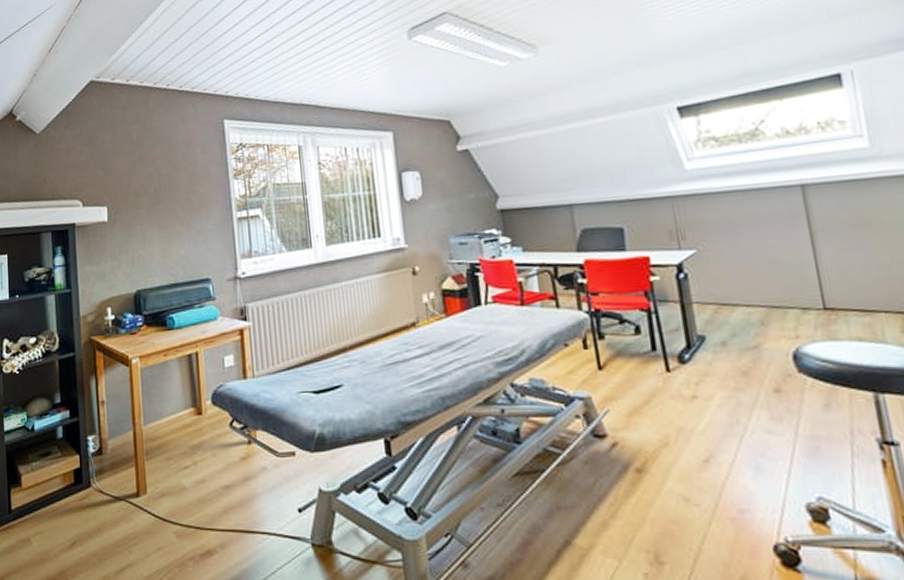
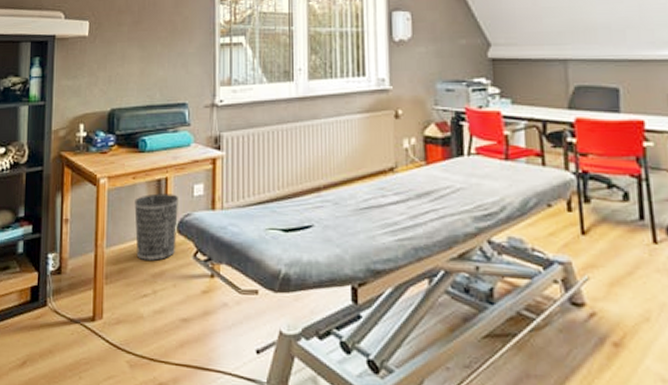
wastebasket: none [167,367,212,434] -> present [134,193,178,261]

